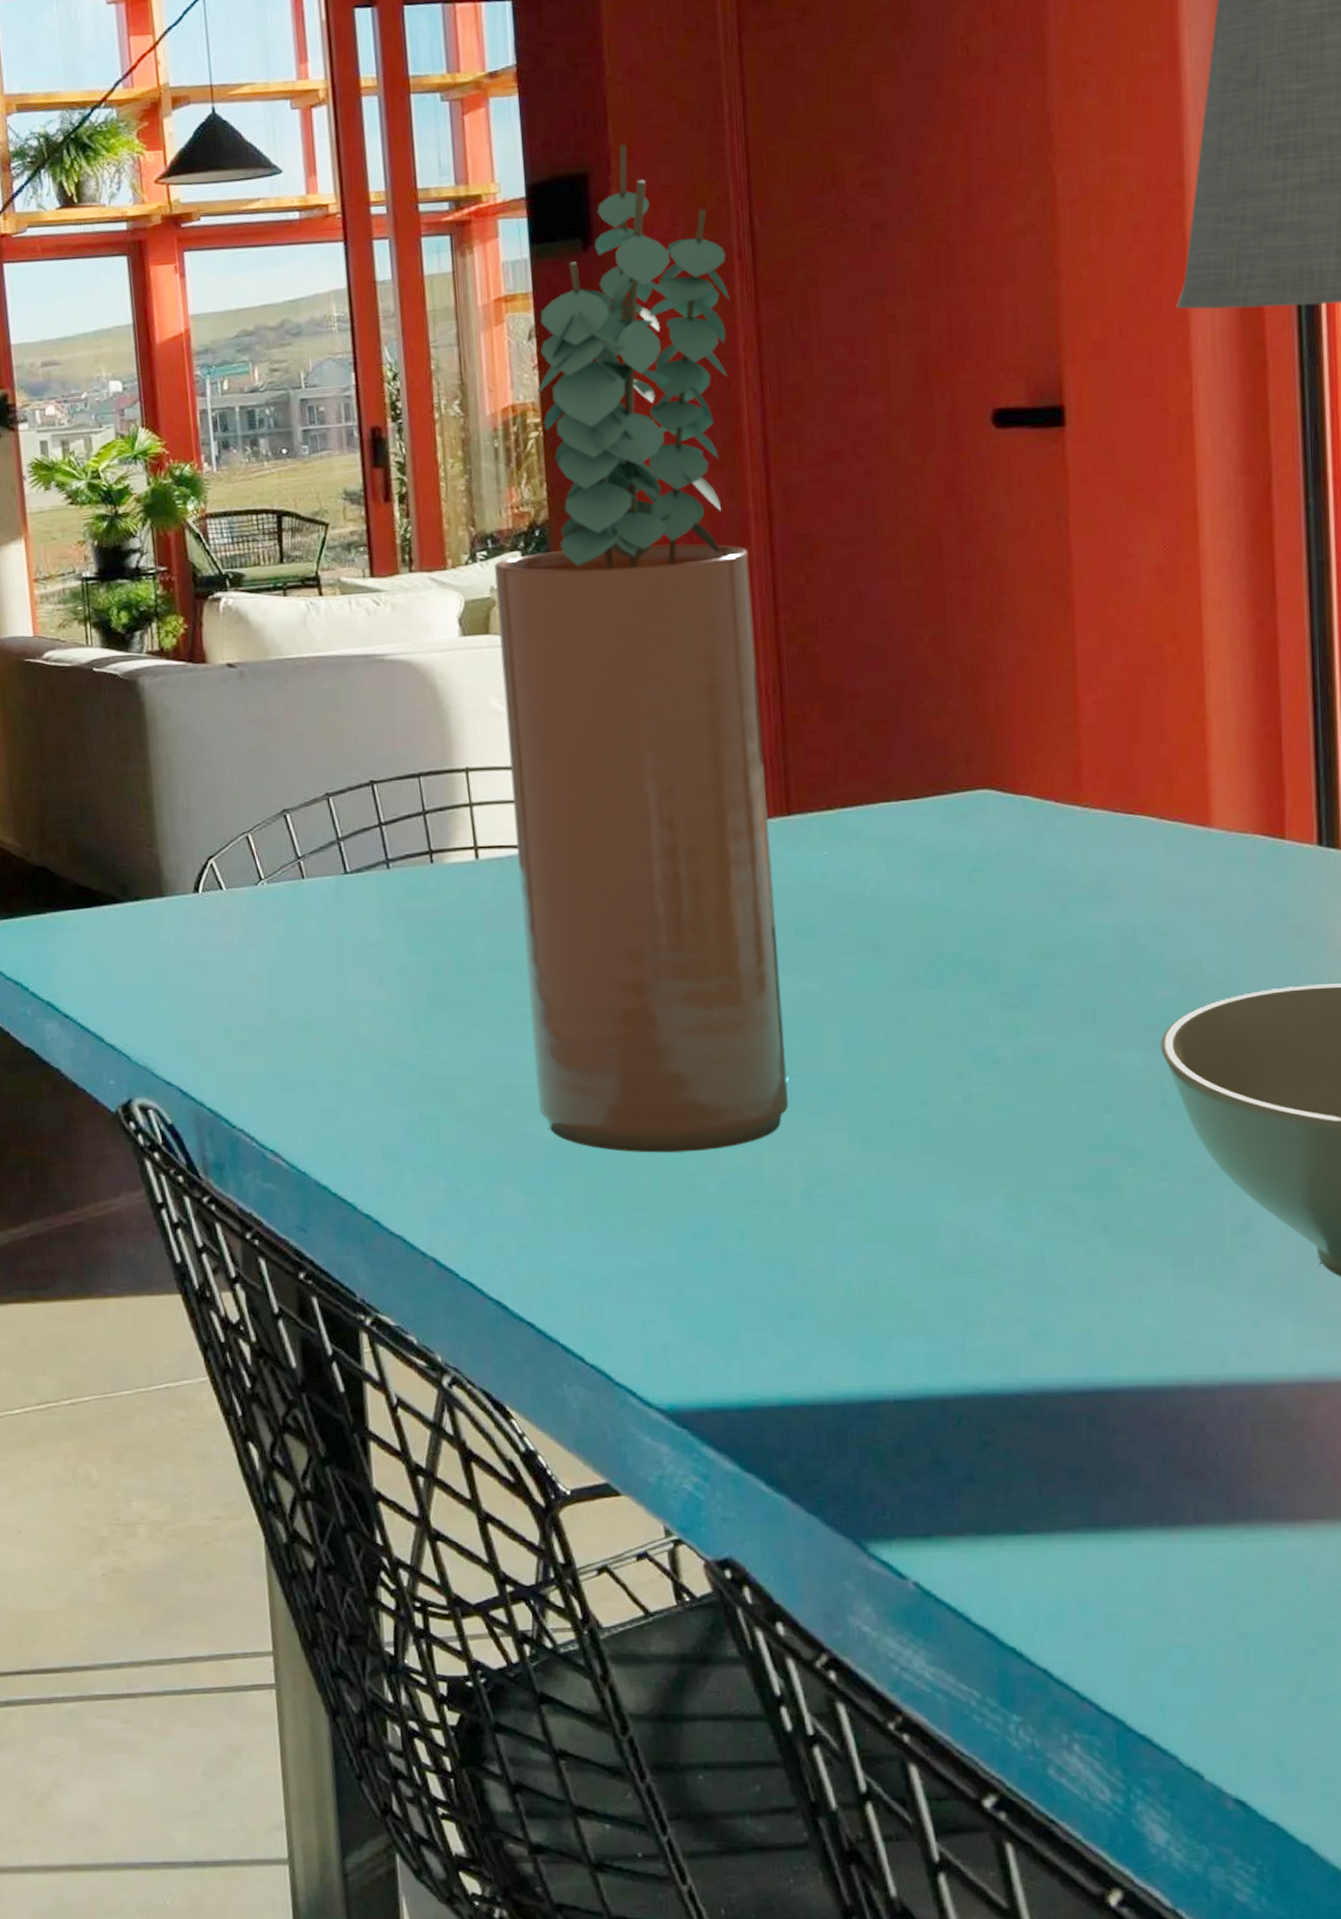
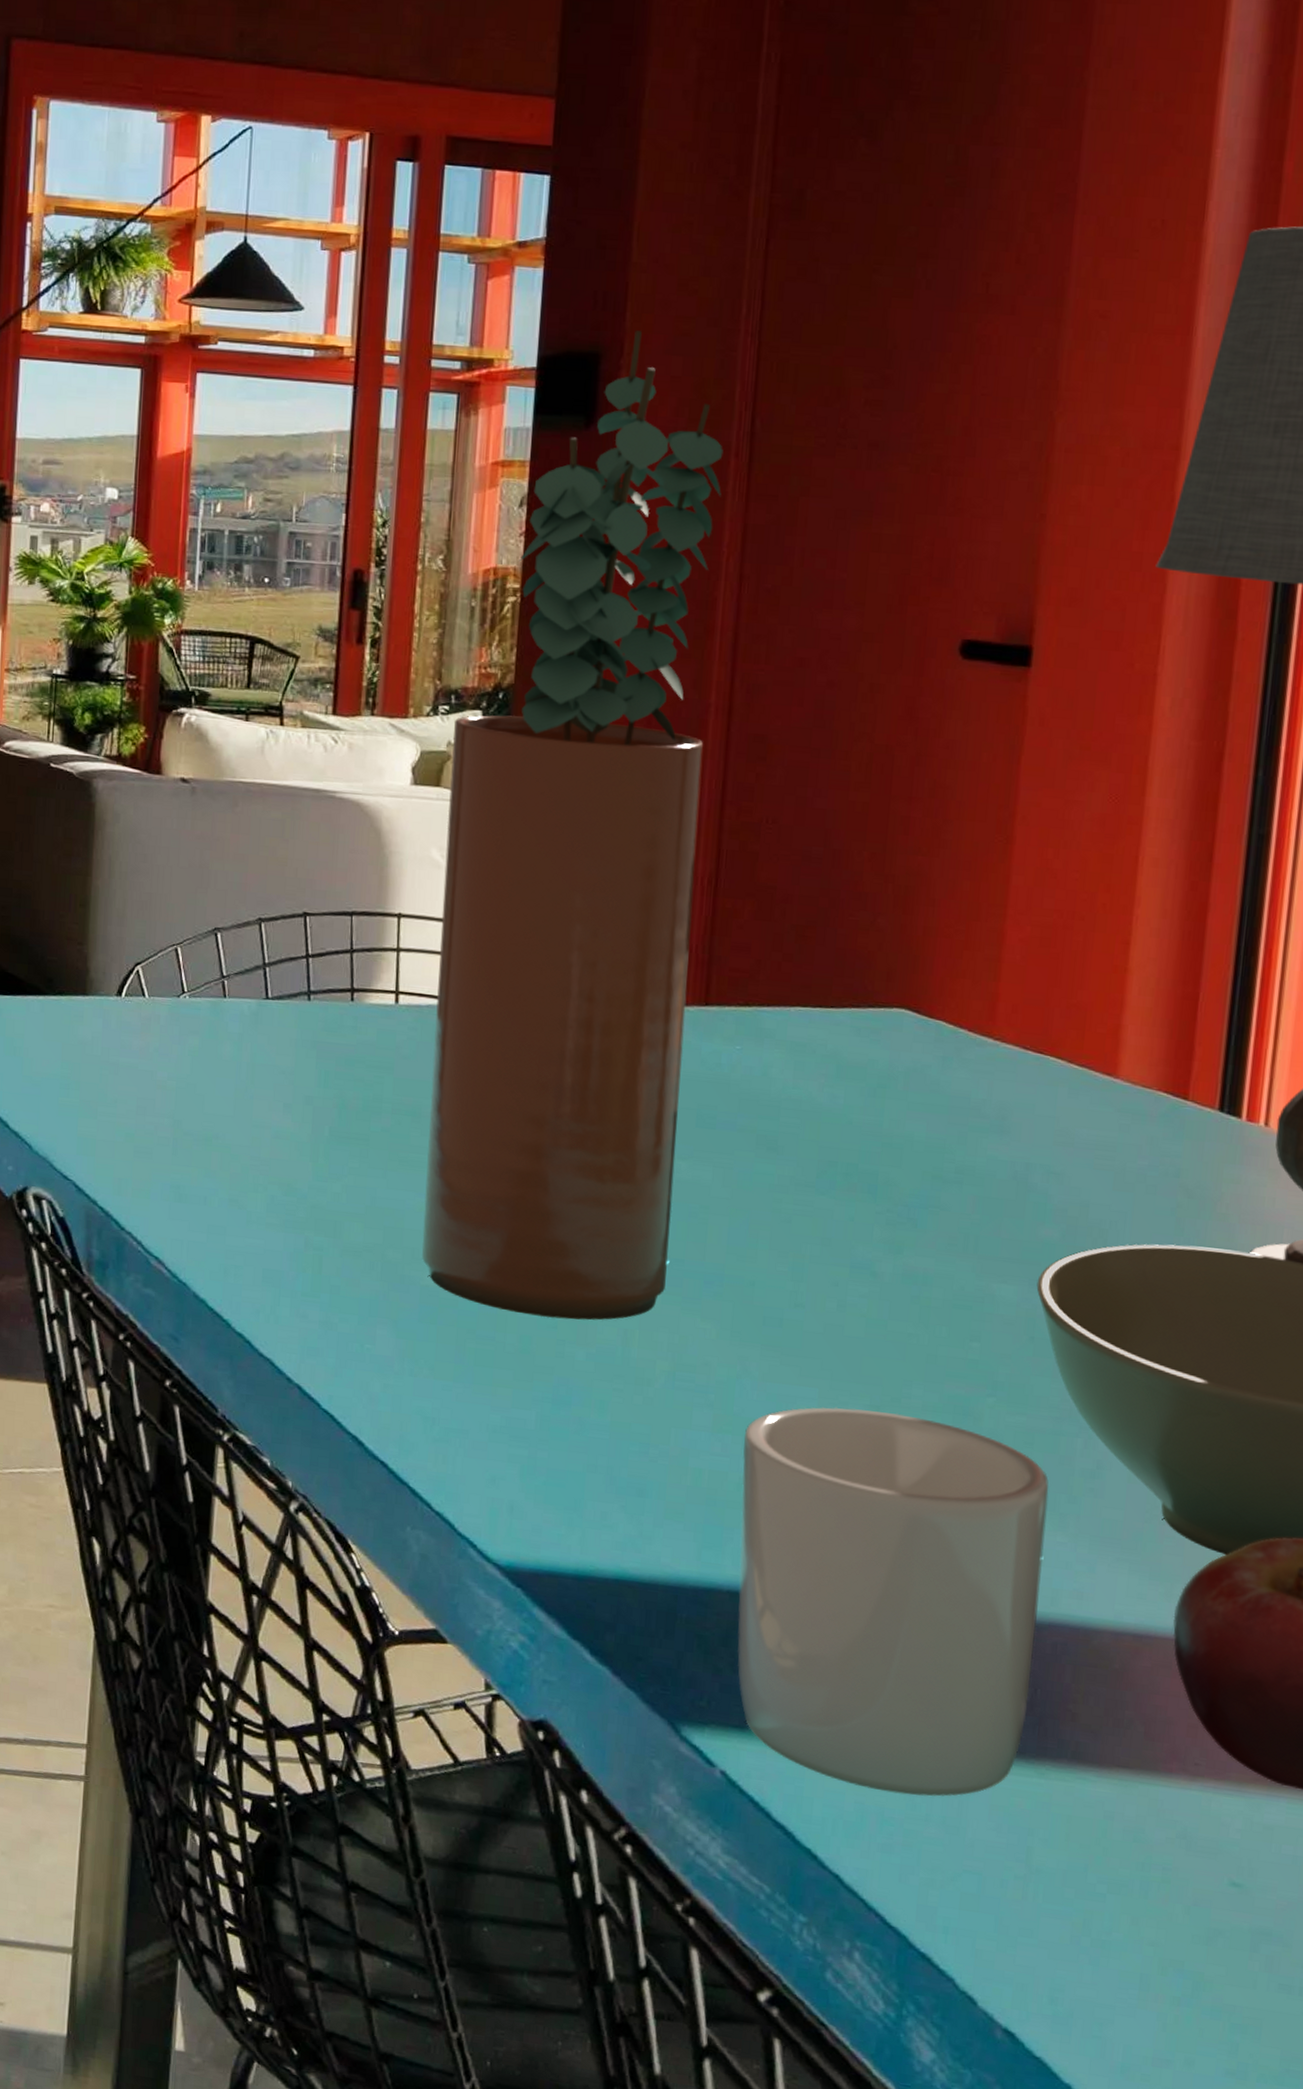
mug: none [888,1197,1213,1579] -> present [736,1406,1049,1797]

